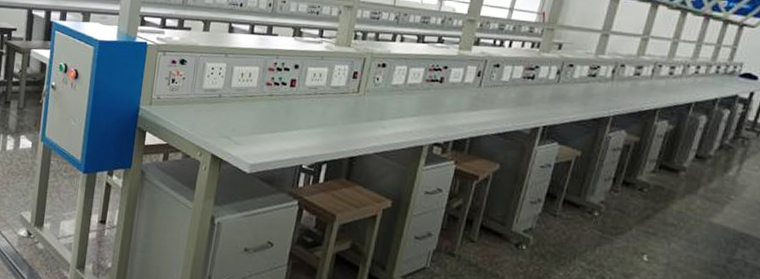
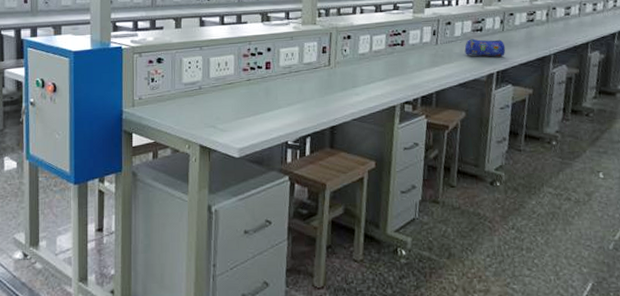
pencil case: none [510,86,558,111] -> present [464,39,506,57]

